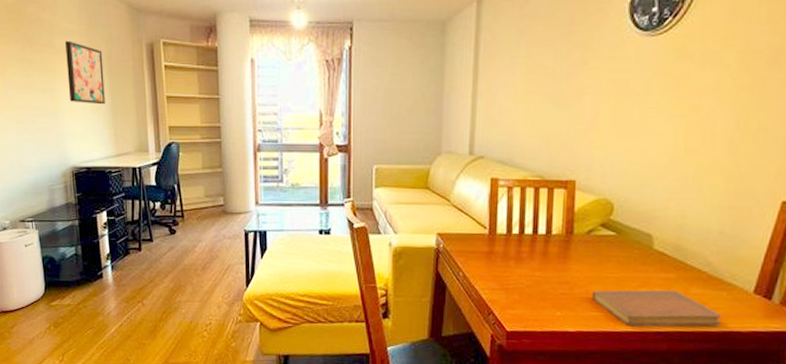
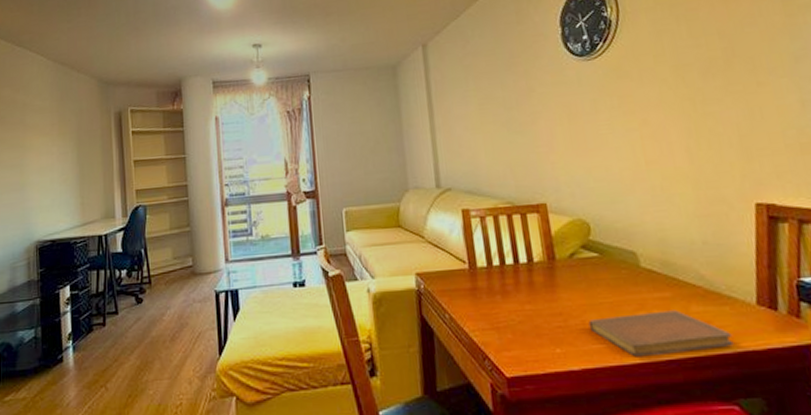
wall art: present [65,40,105,105] -> none [37,117,73,176]

